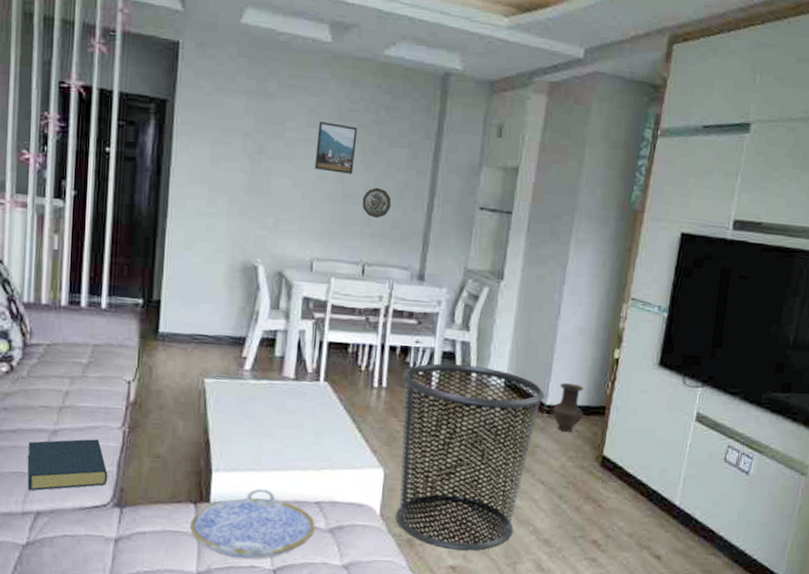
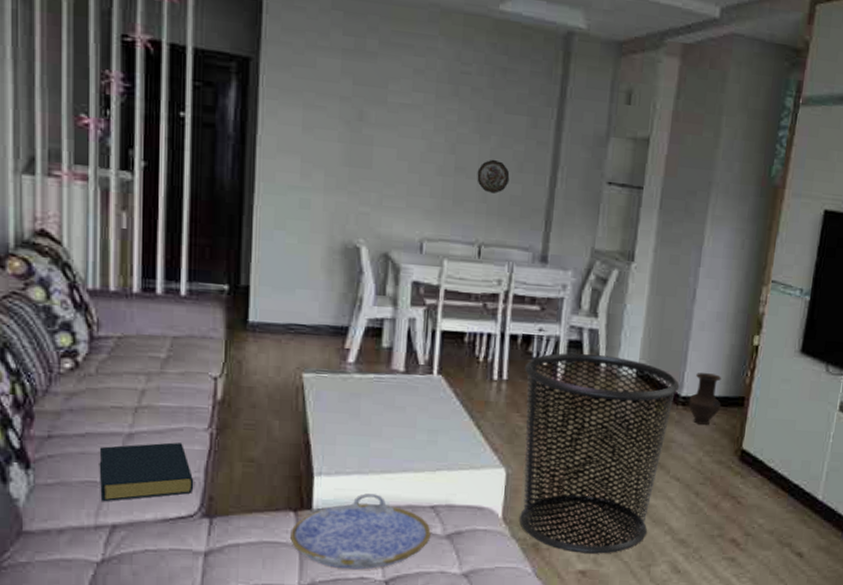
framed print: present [315,122,358,174] -> none [423,85,471,145]

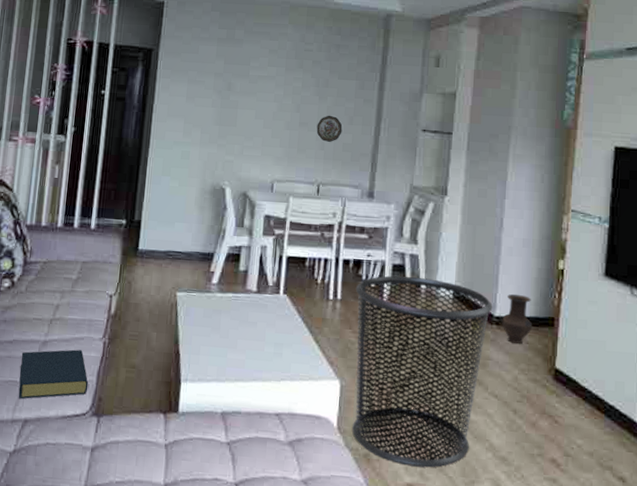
serving tray: present [290,493,431,570] -> none [159,399,276,471]

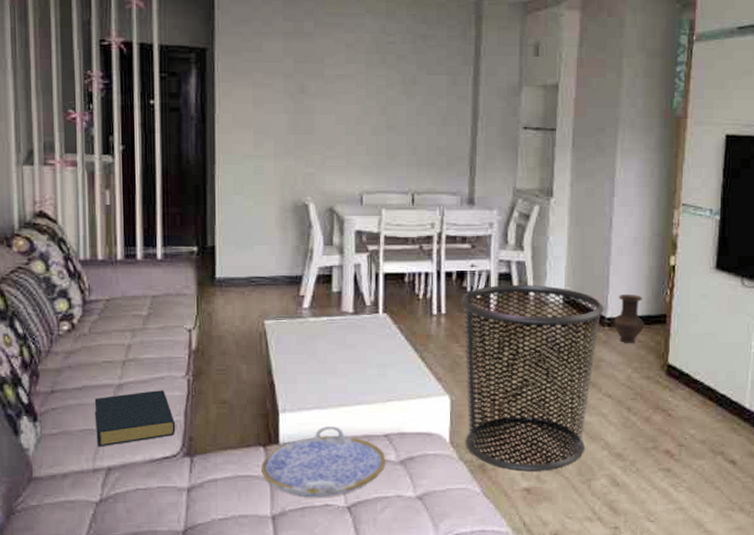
serving tray: none [159,399,276,471] -> present [261,426,386,498]
decorative plate: present [316,115,343,142] -> none [406,116,435,146]

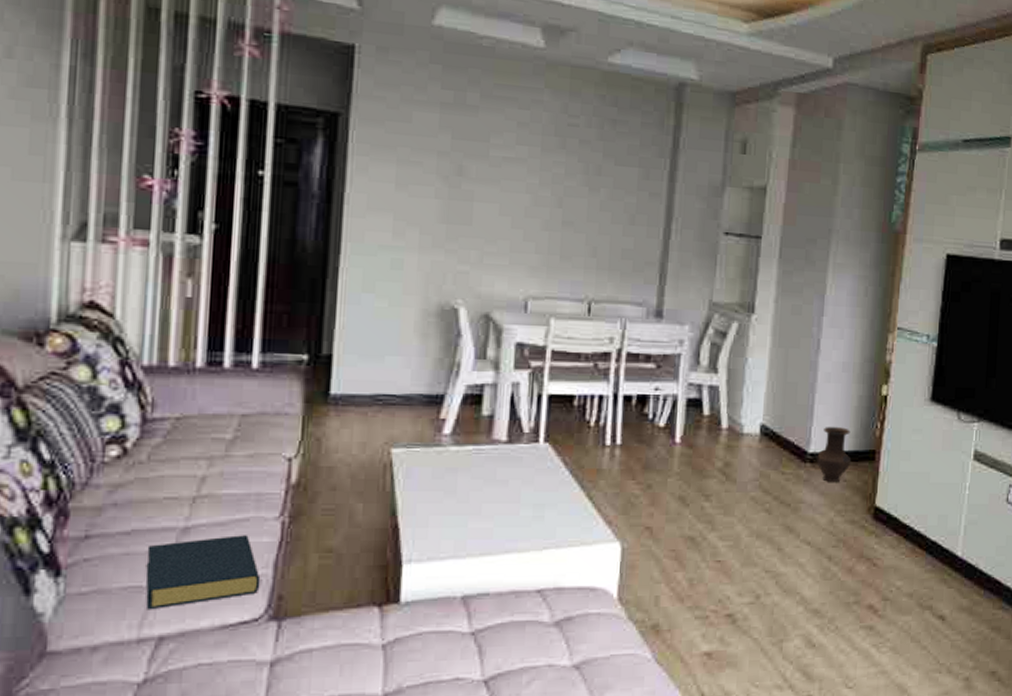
serving tray: present [261,426,386,498] -> none [373,580,537,670]
waste bin: present [460,285,604,472] -> none [637,412,807,633]

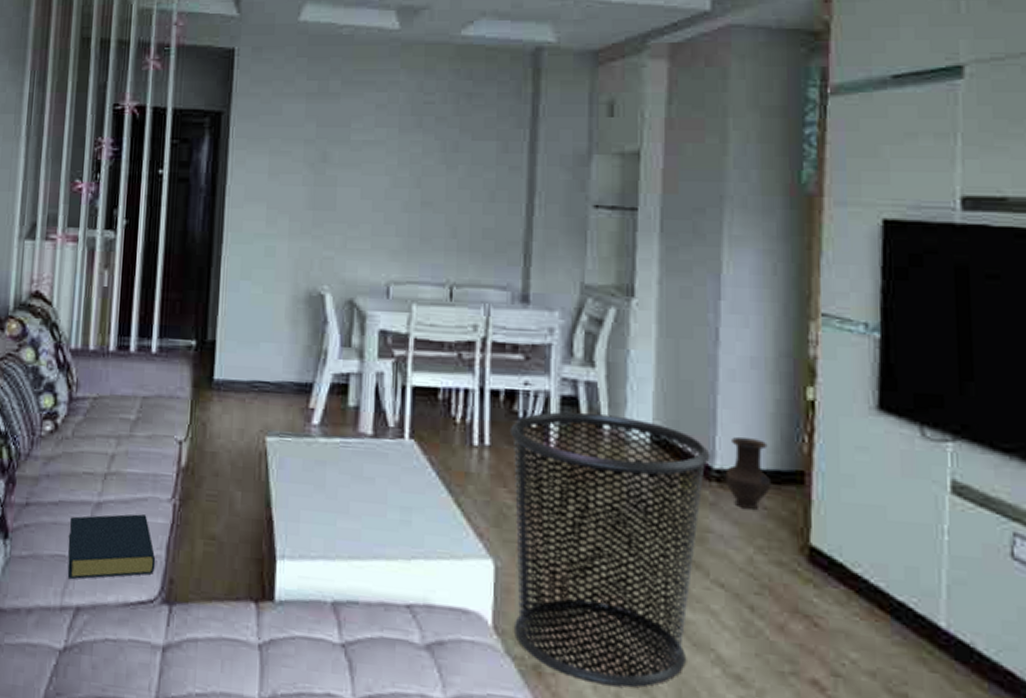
waste bin: none [637,412,807,633] -> present [509,412,710,688]

